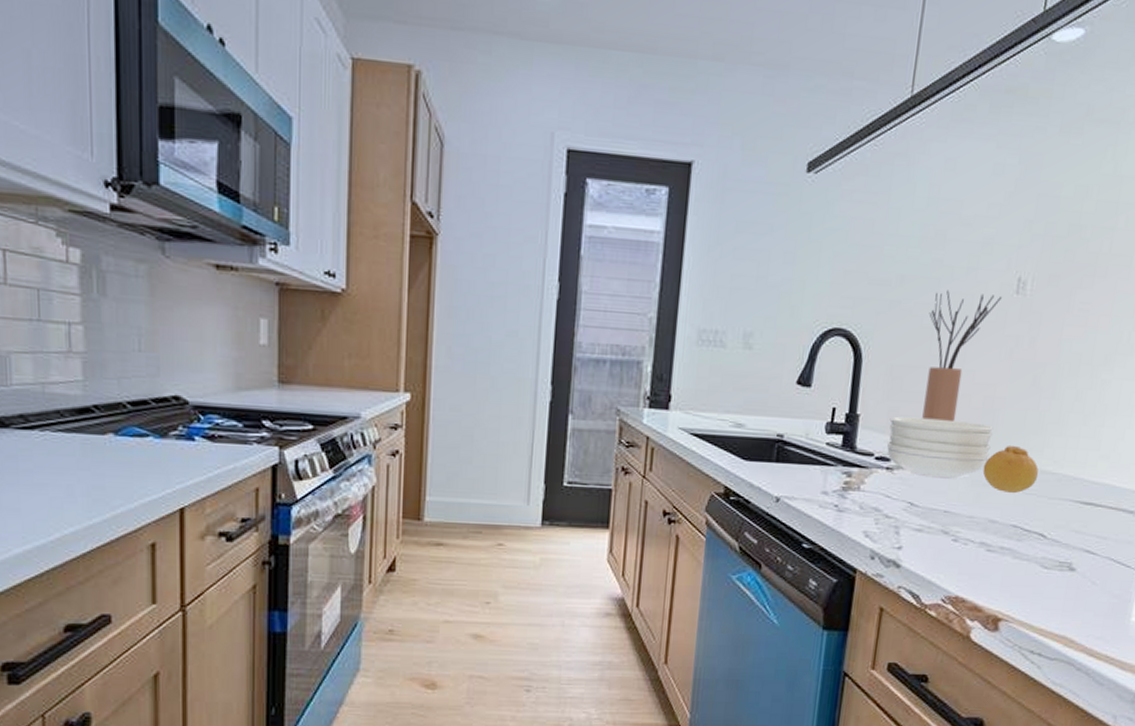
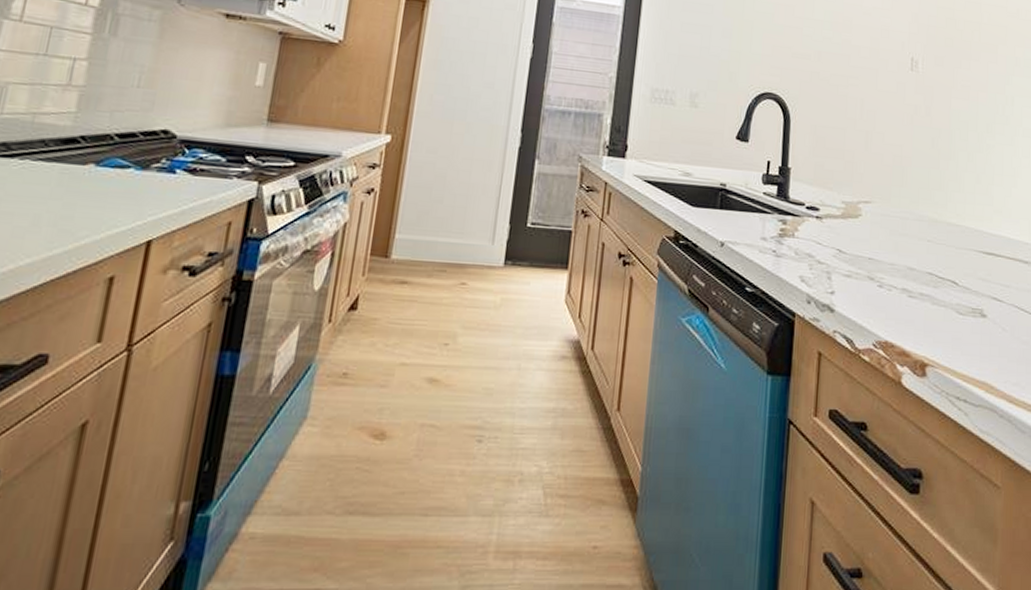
bowl: present [886,416,994,479] -> none [815,170,904,229]
vase: present [922,289,1003,423] -> none [843,65,901,178]
fruit: present [982,444,1039,494] -> none [898,198,946,244]

